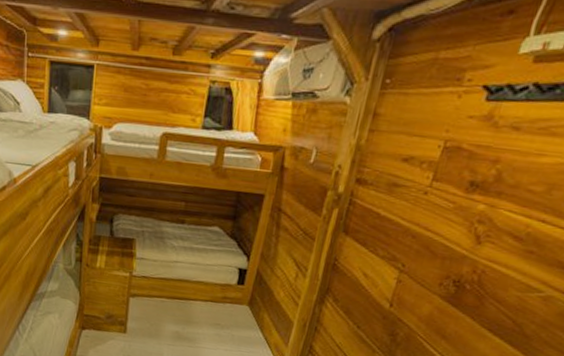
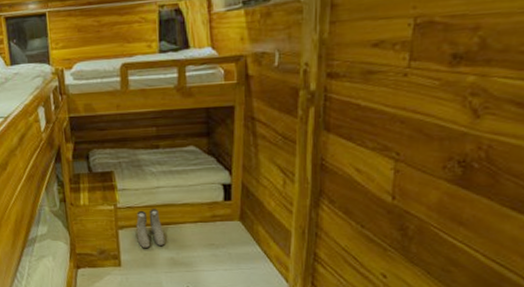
boots: none [147,281,175,320] -> present [136,209,166,249]

